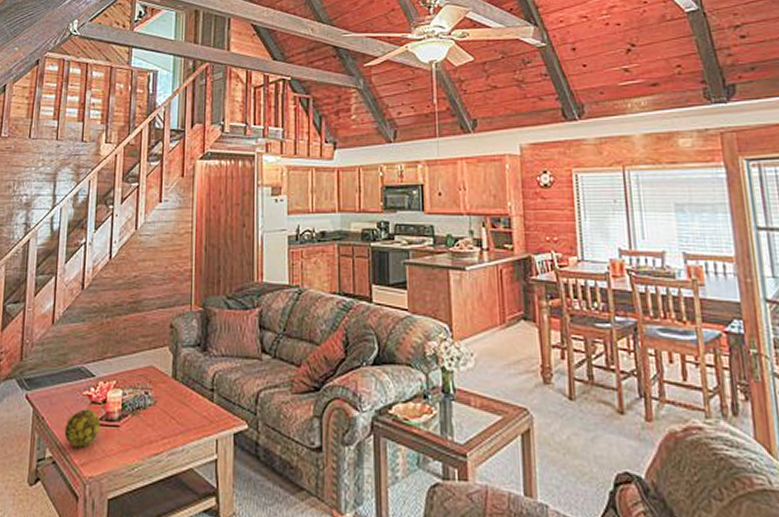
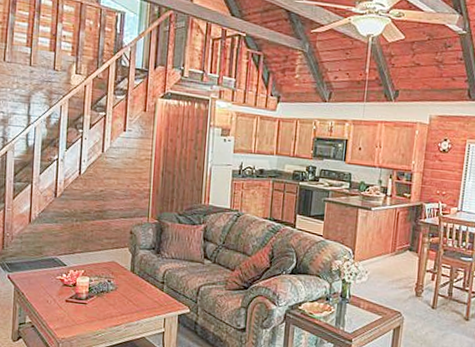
decorative ball: present [64,409,100,447] -> none [41,289,71,317]

